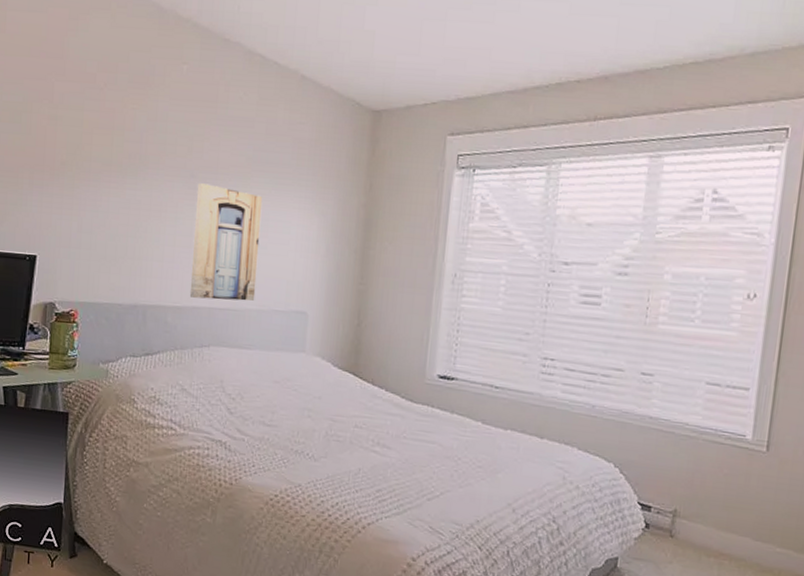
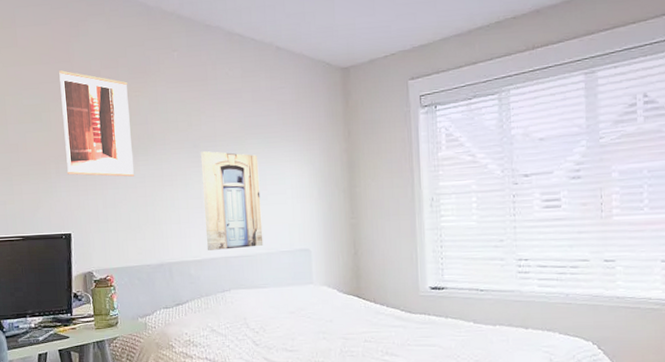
wall art: none [41,67,126,201] -> present [59,70,135,177]

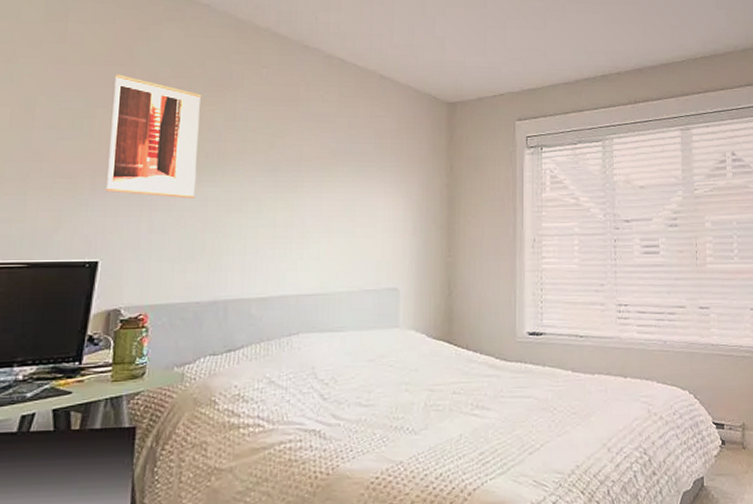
wall art: present [200,151,264,250] -> none [275,176,348,287]

